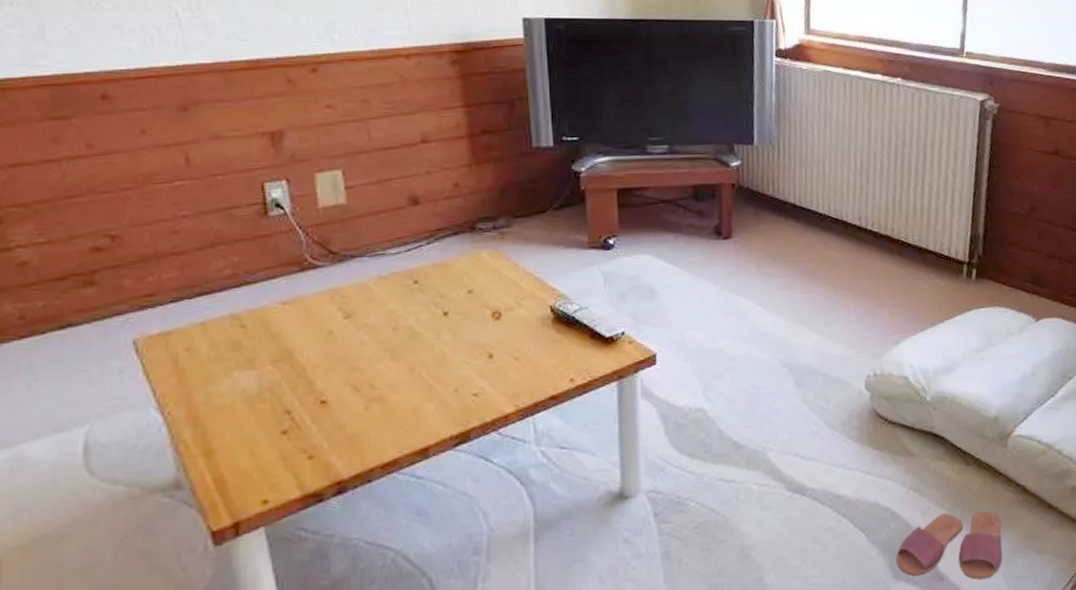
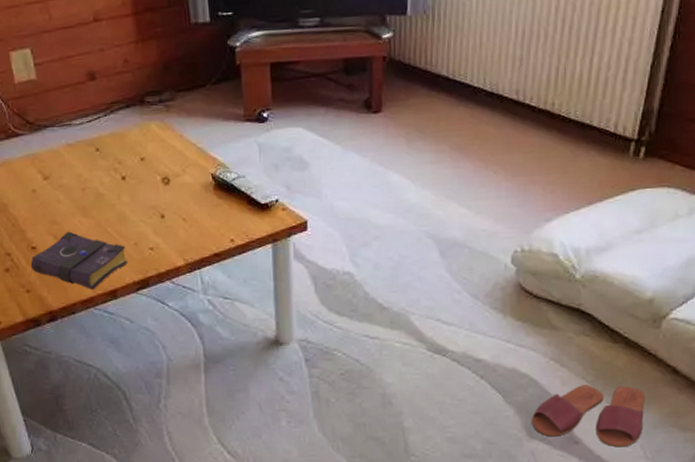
book: none [317,379,445,450] -> present [30,231,128,290]

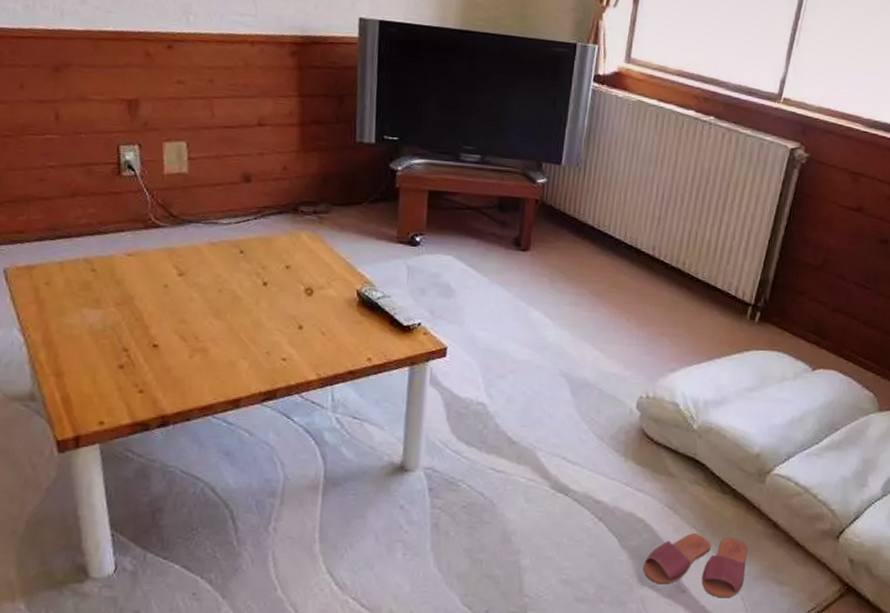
book: present [30,231,128,290] -> none [148,332,256,397]

